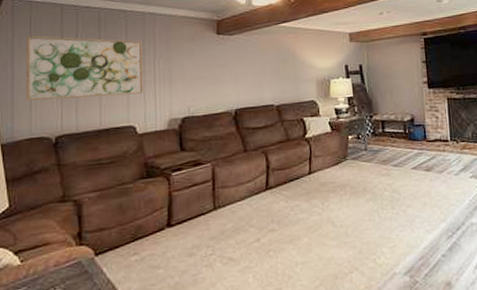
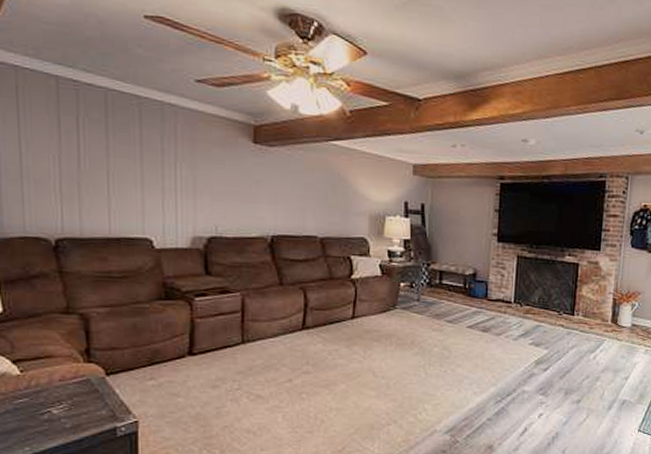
wall art: present [25,35,143,101] -> none [13,110,162,202]

